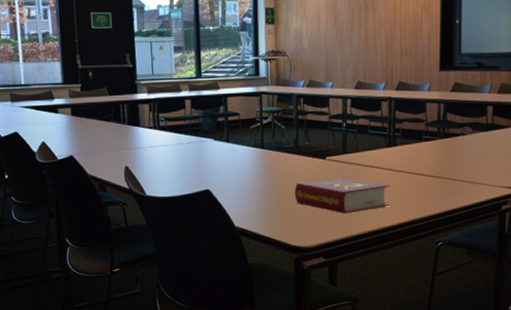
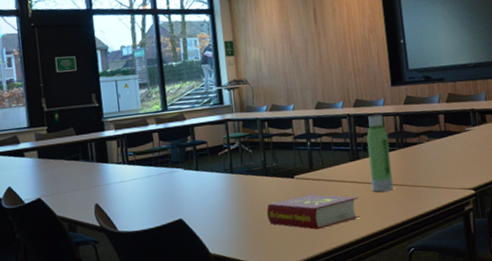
water bottle: none [405,100,429,182] -> present [366,114,394,192]

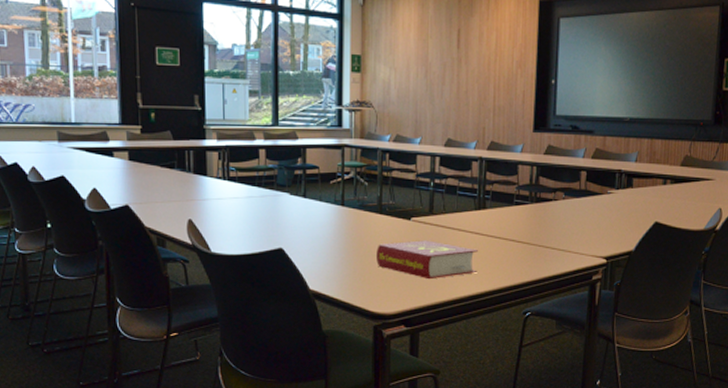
water bottle: present [366,114,394,192] -> none [494,162,521,248]

